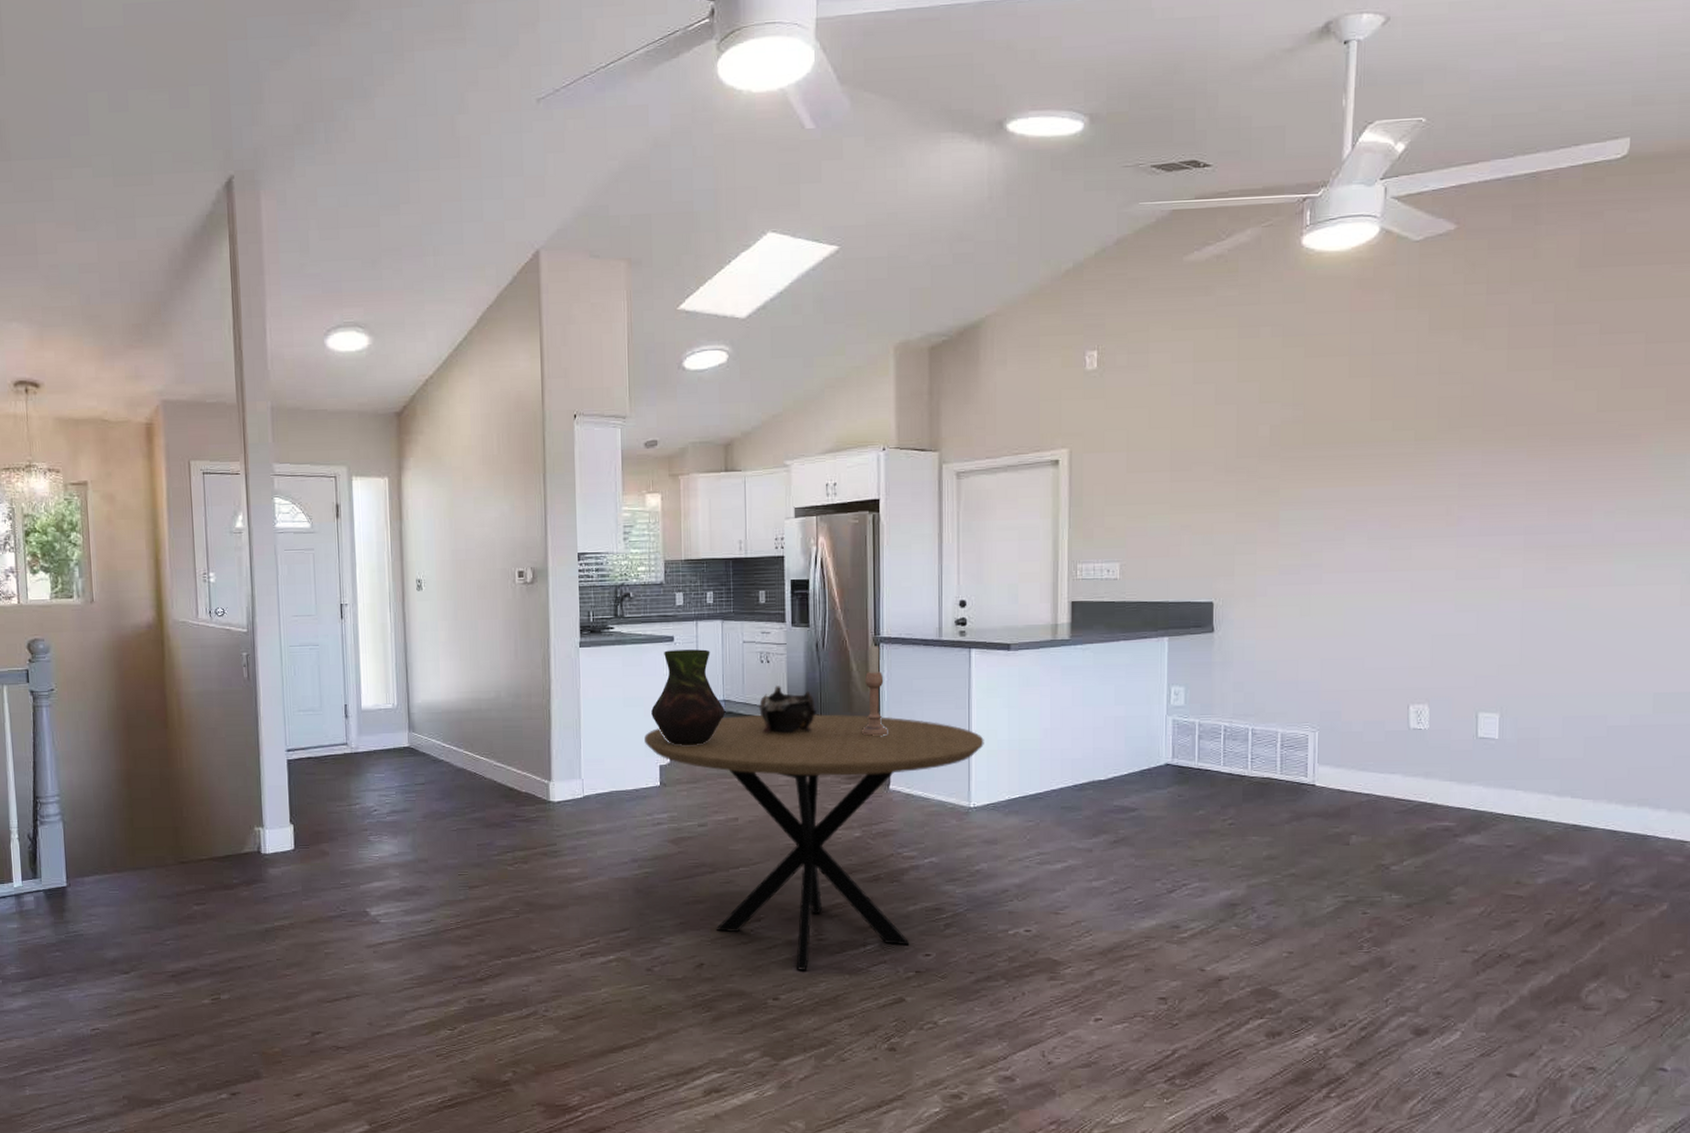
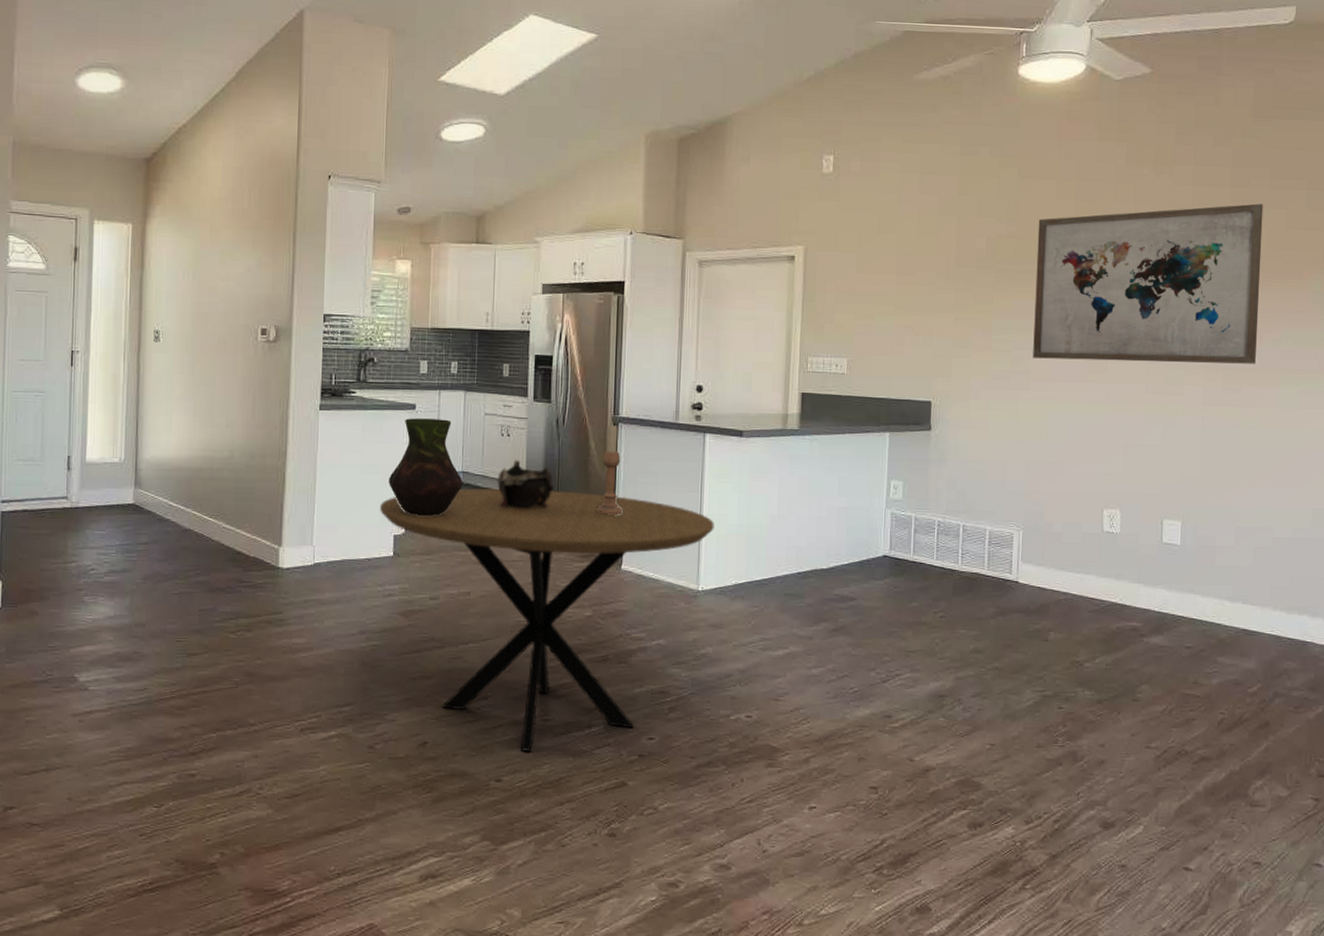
wall art: none [1326,363,1592,550] -> present [1033,203,1263,364]

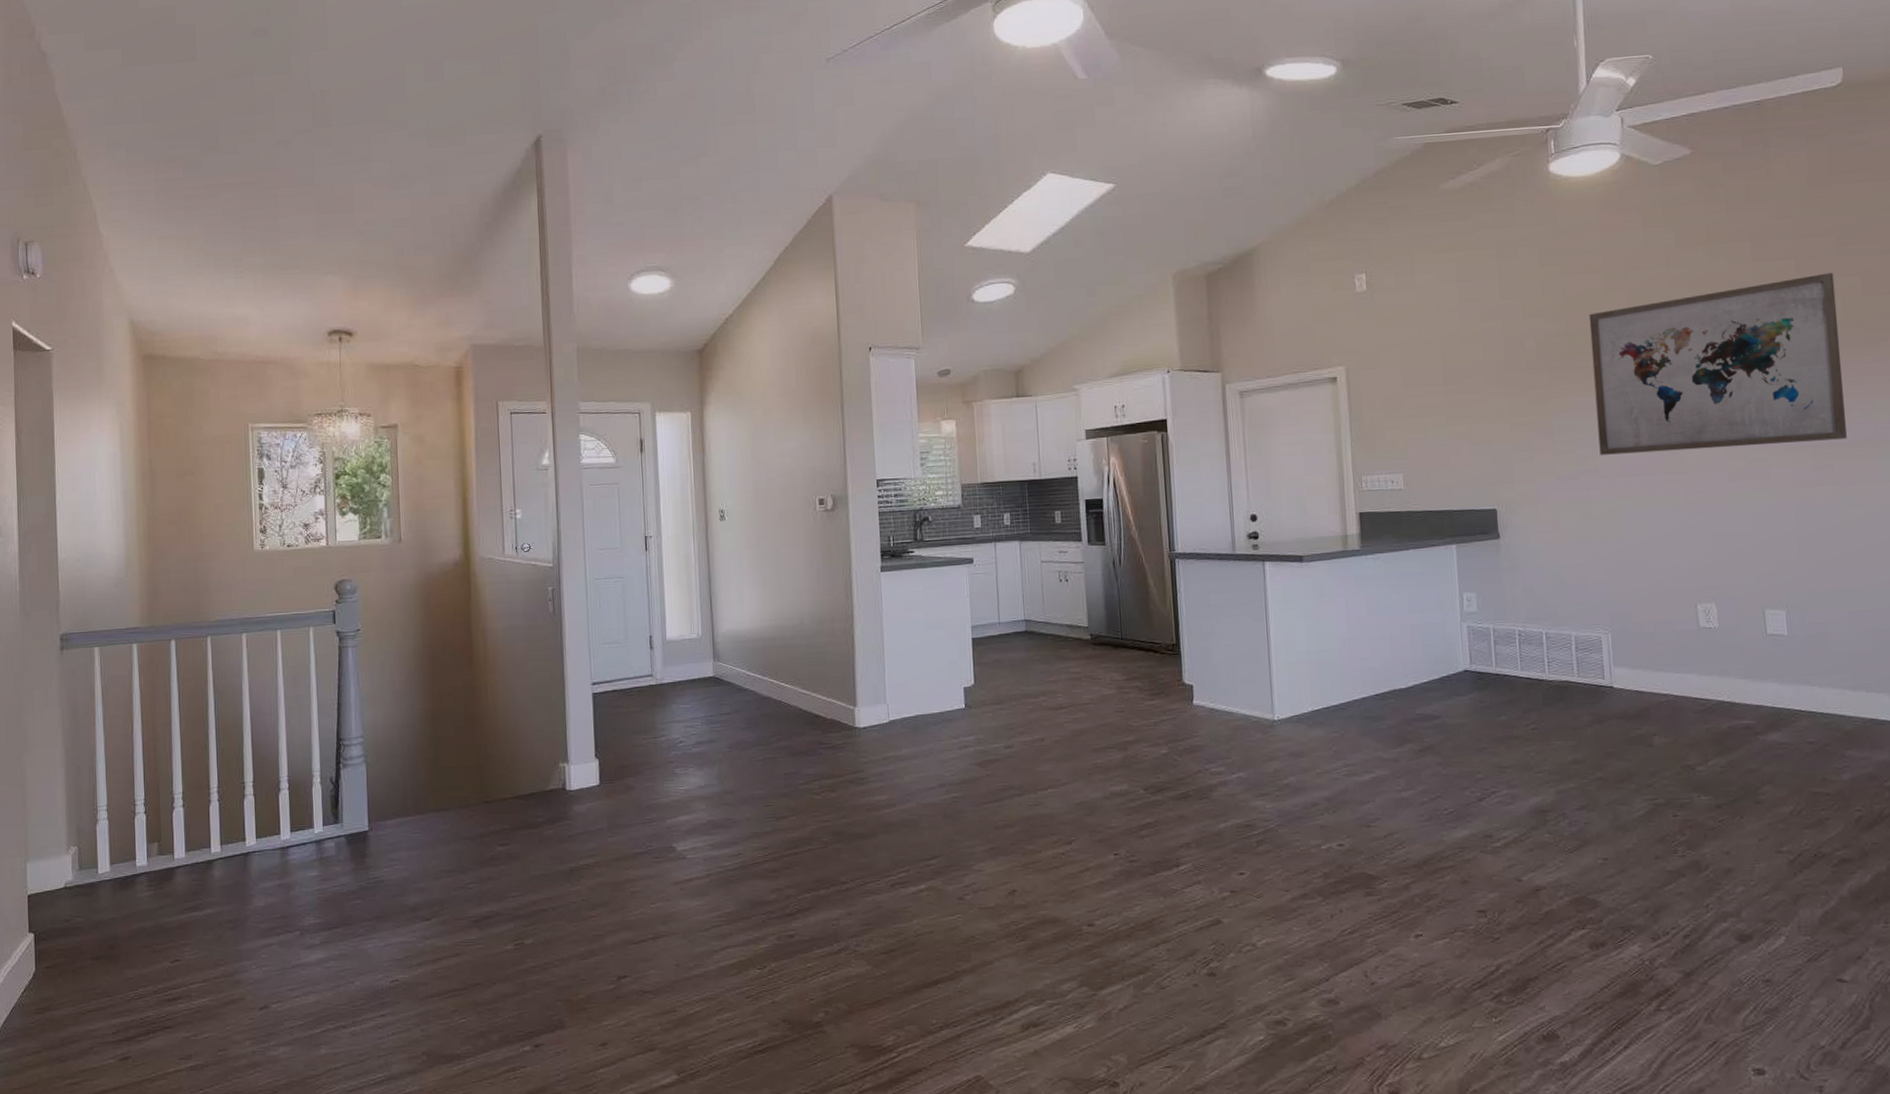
dining table: present [380,488,715,751] -> none [948,631,1284,894]
vase: present [389,418,463,516] -> none [954,570,1026,667]
decorative bowl: present [497,460,554,509] -> none [1060,604,1117,652]
candlestick: present [596,425,623,515] -> none [1161,561,1189,651]

